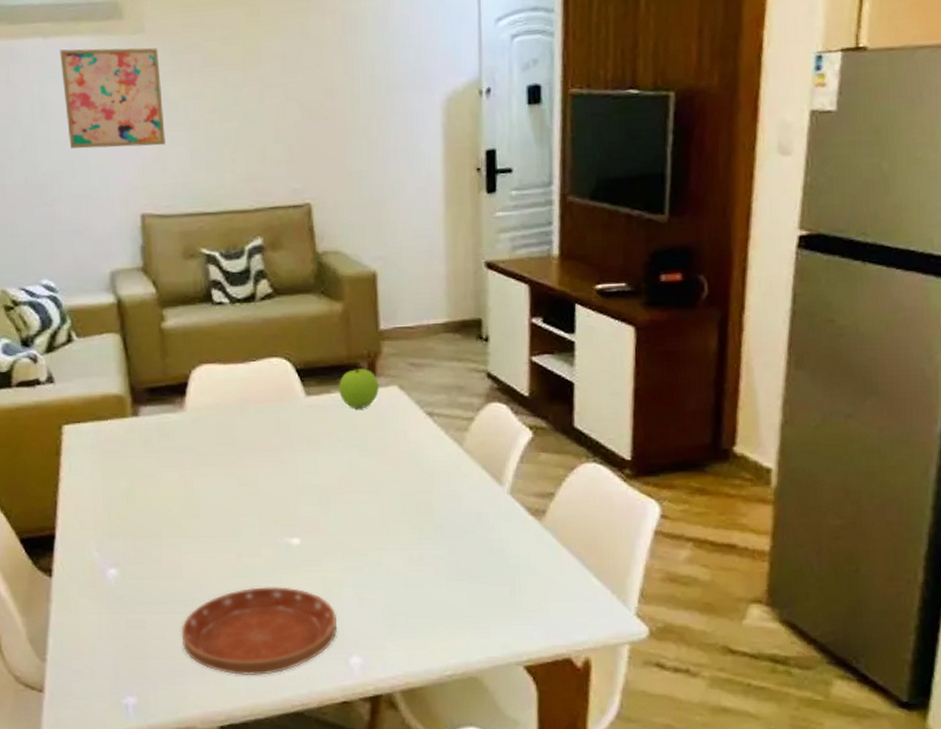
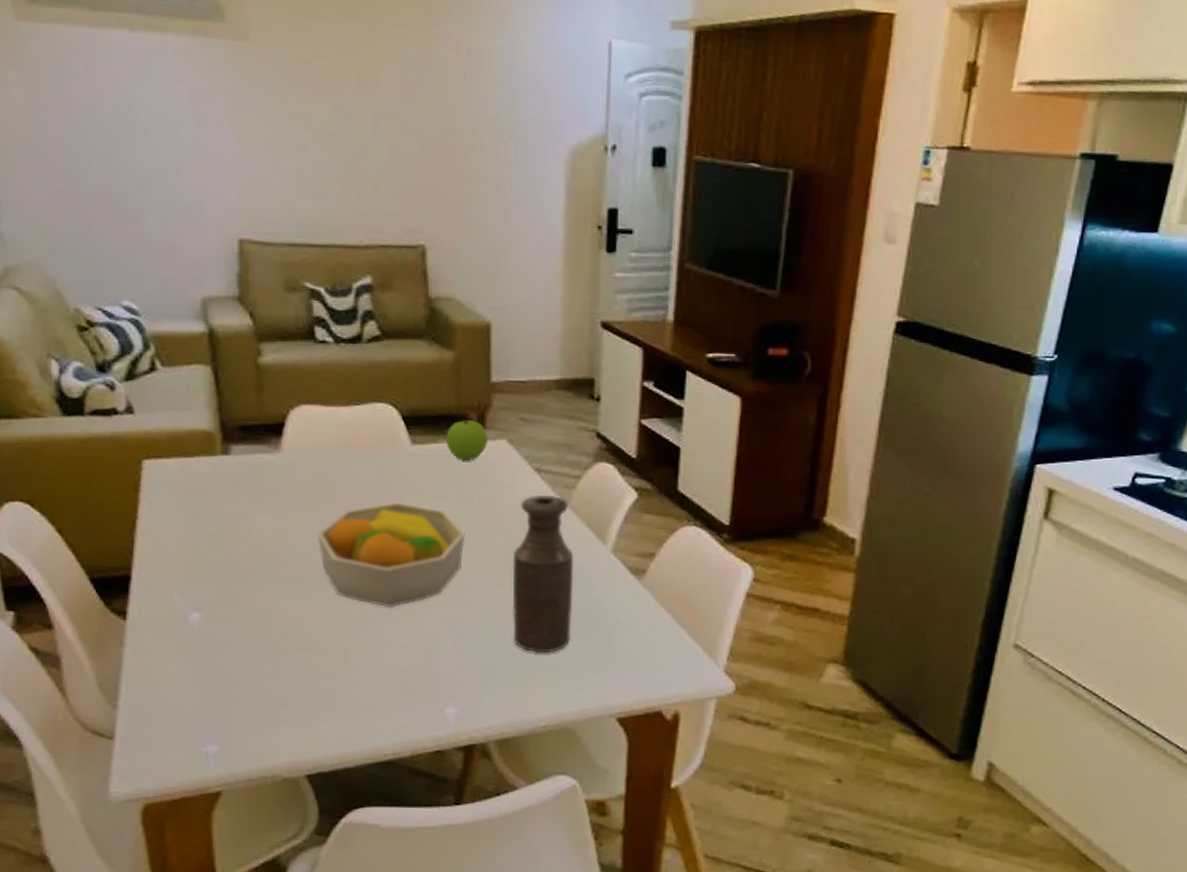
wall art: present [60,48,166,149] -> none [149,47,269,167]
saucer: present [181,587,338,675] -> none [269,636,434,724]
fruit bowl: none [221,453,362,558] -> present [317,502,465,608]
bottle: none [409,438,473,600] -> present [512,494,574,653]

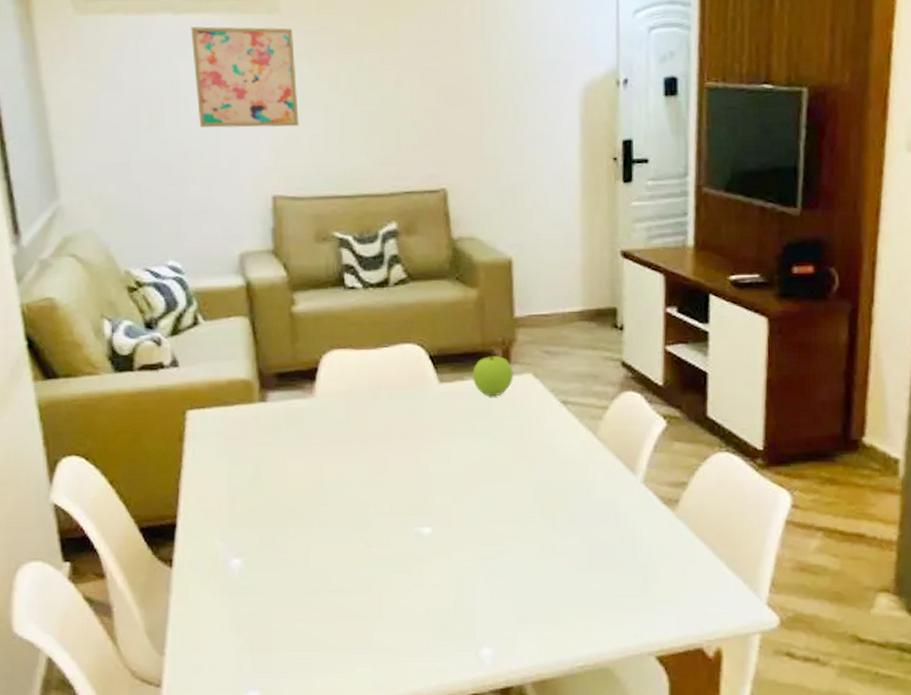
wall art: none [149,47,269,167] -> present [191,26,299,128]
fruit bowl: present [317,502,465,608] -> none [350,440,495,548]
bottle: present [512,494,574,653] -> none [542,426,606,590]

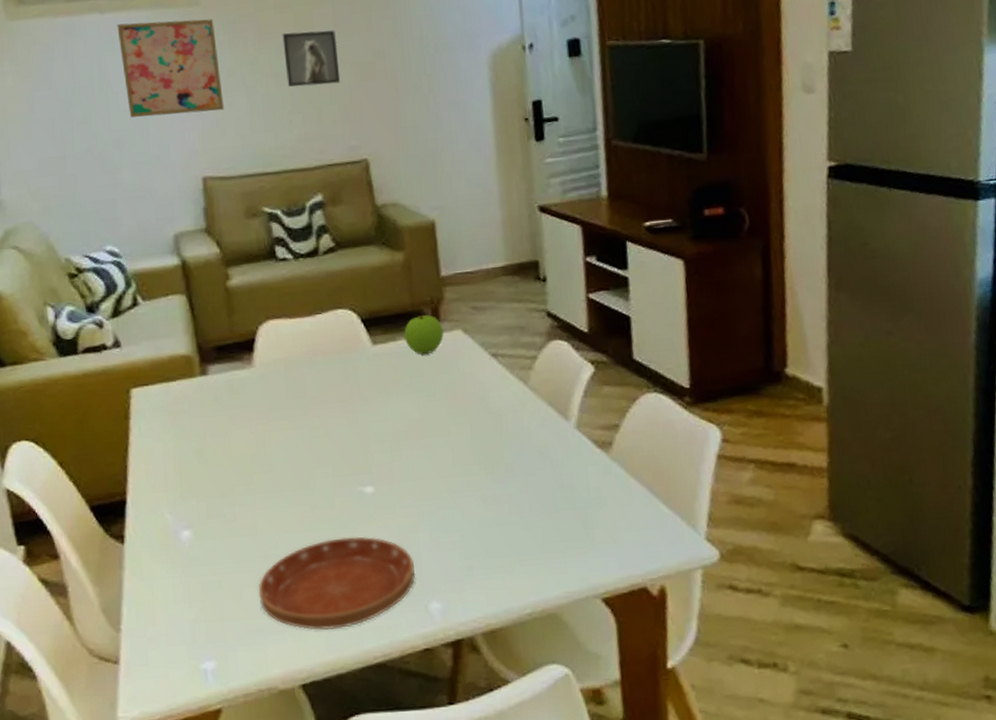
saucer: none [307,577,469,668] -> present [258,537,416,630]
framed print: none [364,48,423,108] -> present [282,29,341,87]

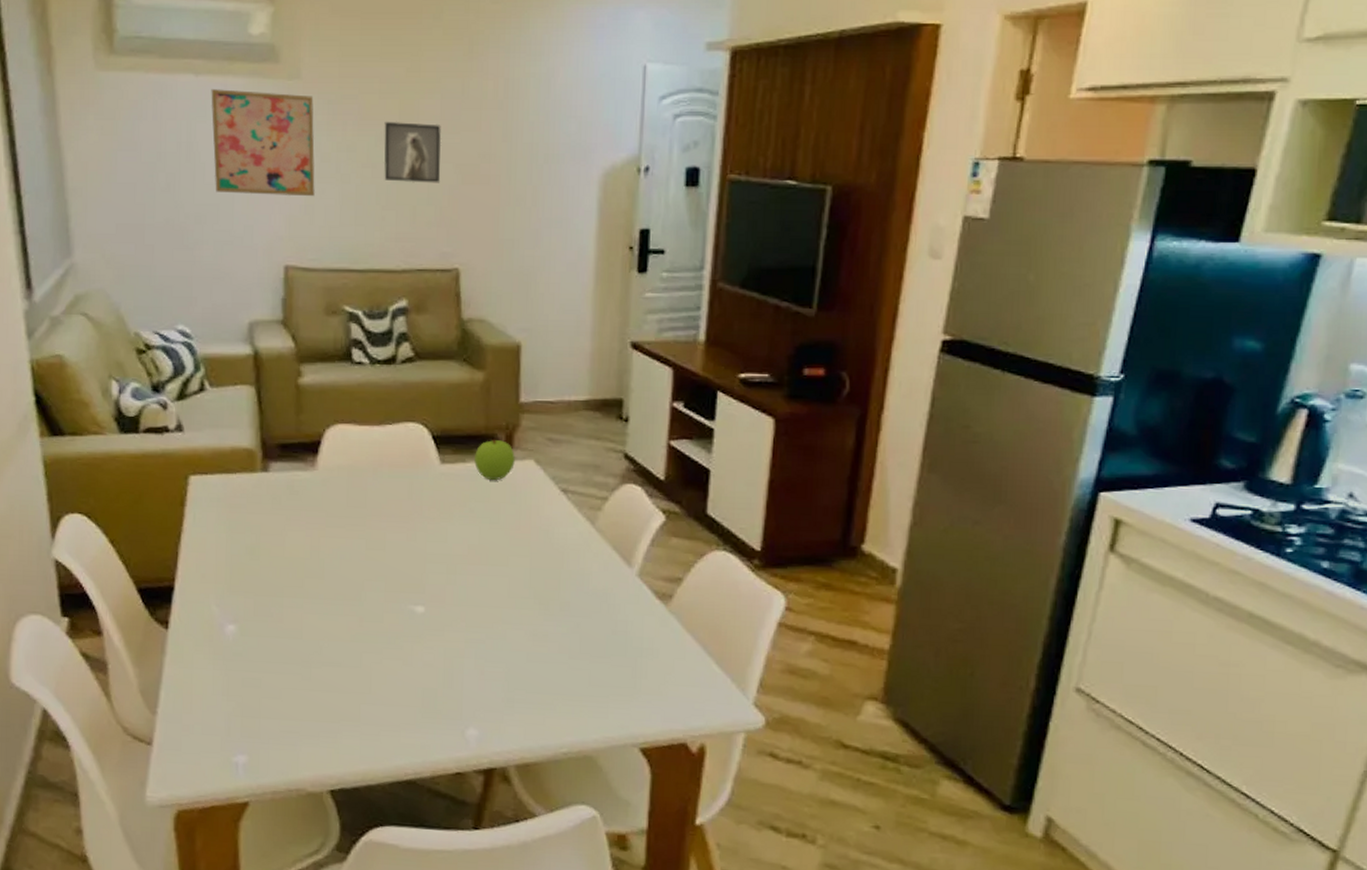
saucer: present [258,537,416,630] -> none [297,652,456,741]

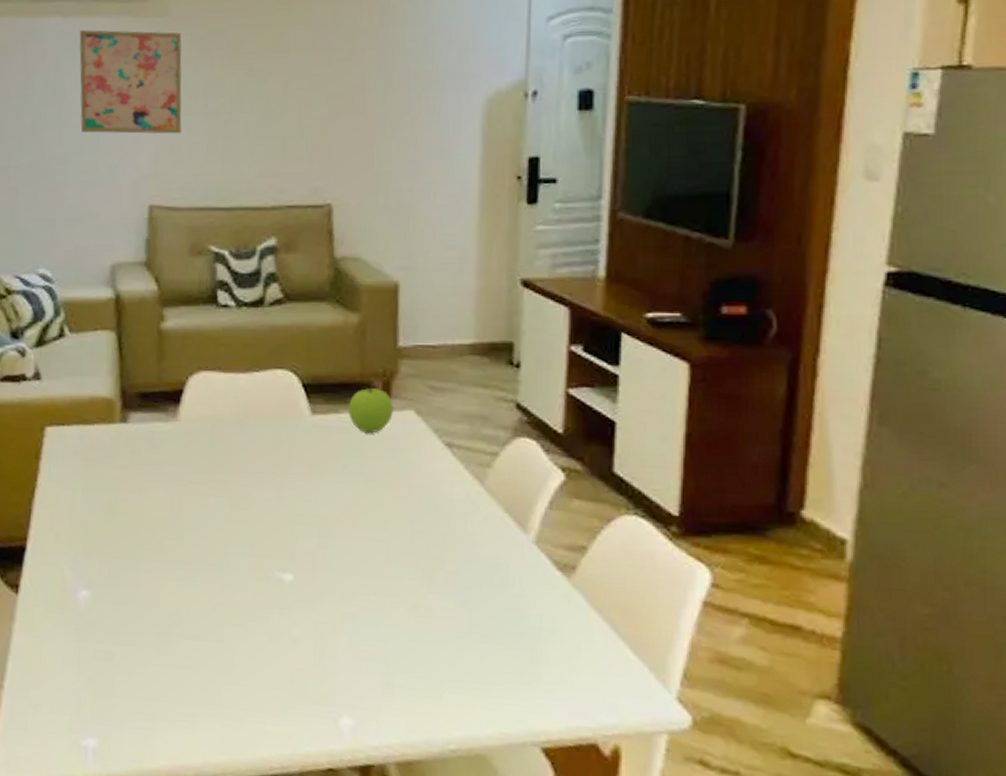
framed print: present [384,122,442,183] -> none [253,55,314,117]

